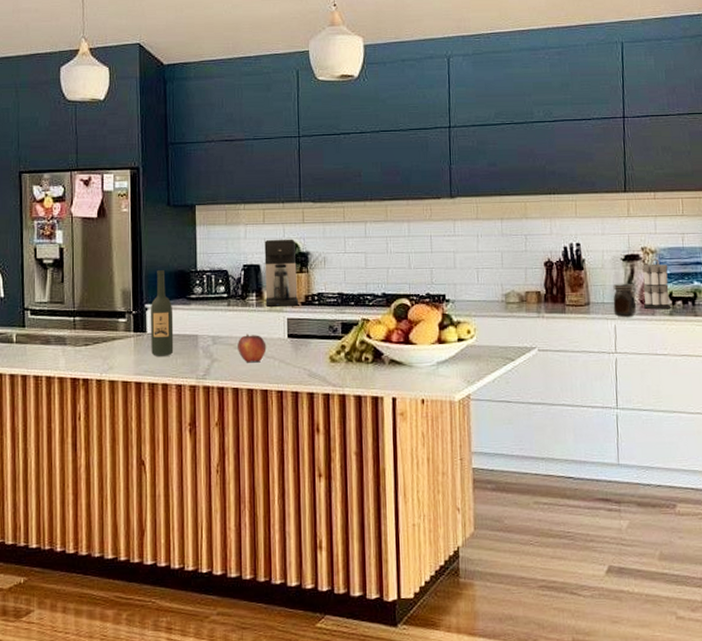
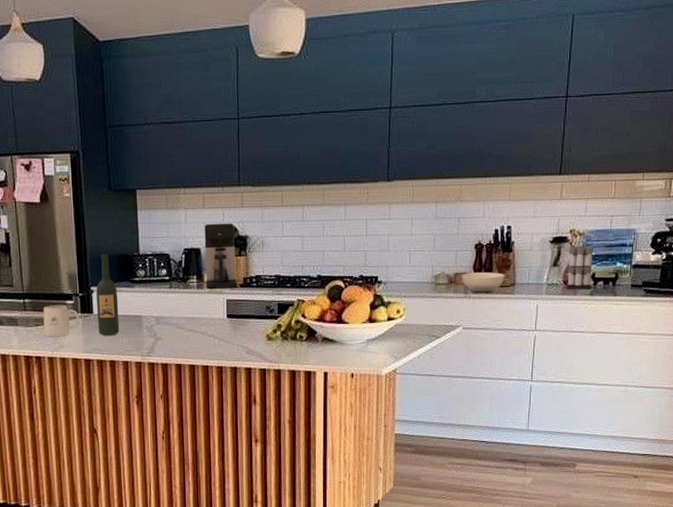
mug: none [93,323,132,358] -> present [43,305,80,337]
fruit: present [238,334,267,363] -> none [180,314,207,341]
bowl: none [532,291,579,312] -> present [461,272,506,293]
jar: present [613,283,636,318] -> none [537,264,560,298]

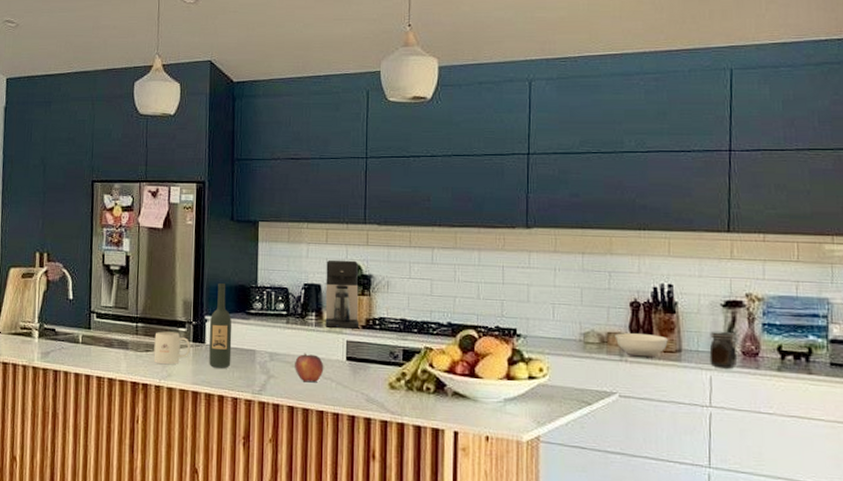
fruit: none [180,314,207,341] -> present [295,353,324,383]
jar: none [537,264,560,298] -> present [709,331,737,370]
spice rack: present [566,241,594,290] -> none [745,307,779,364]

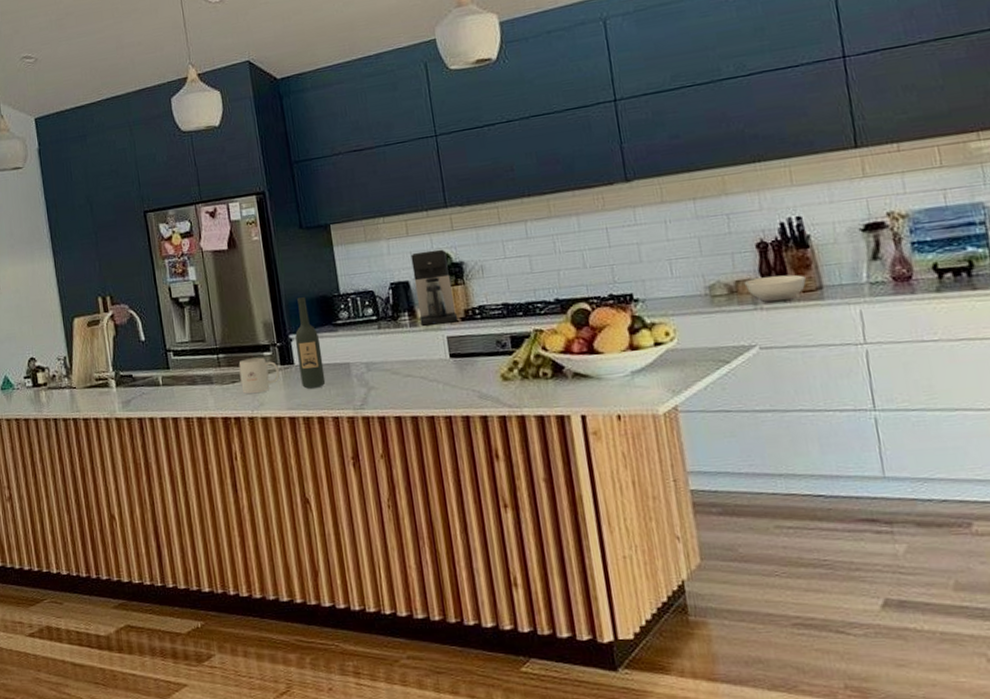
fruit: present [295,353,324,383] -> none [394,357,428,389]
jar: present [709,331,737,370] -> none [852,257,889,301]

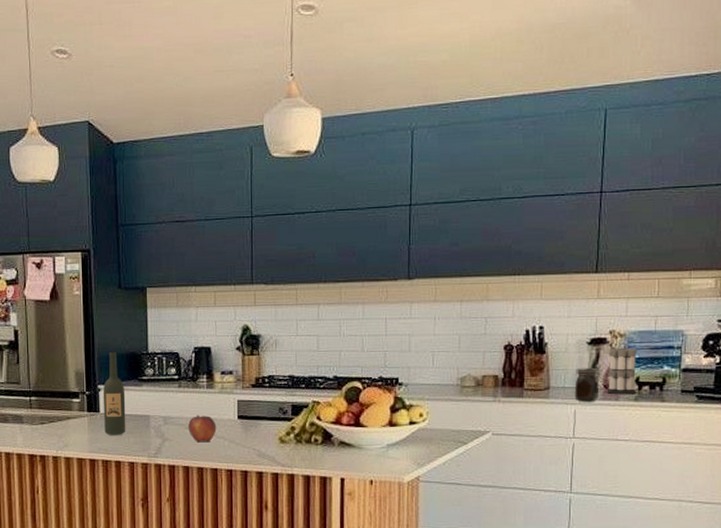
mug: present [238,357,280,395] -> none [49,403,86,436]
fruit: none [394,357,428,389] -> present [188,414,217,443]
coffee maker: present [410,249,459,327] -> none [215,321,250,390]
bowl: present [744,274,807,302] -> none [489,375,539,397]
jar: none [852,257,889,301] -> present [574,367,600,403]
spice rack: none [890,224,936,288] -> present [606,342,637,395]

